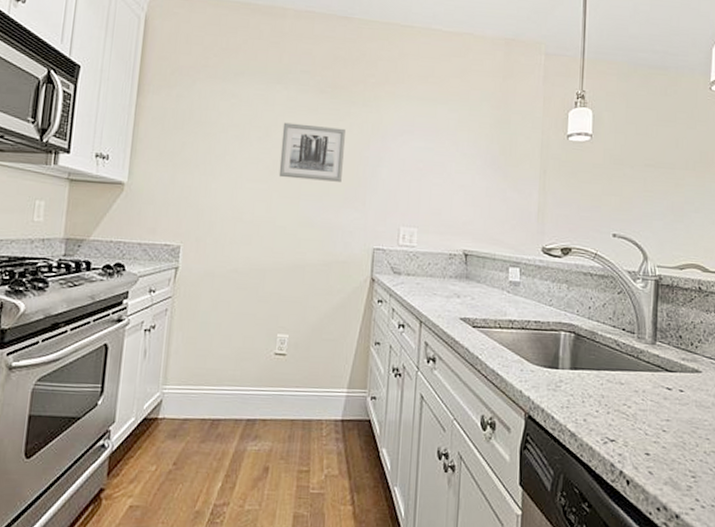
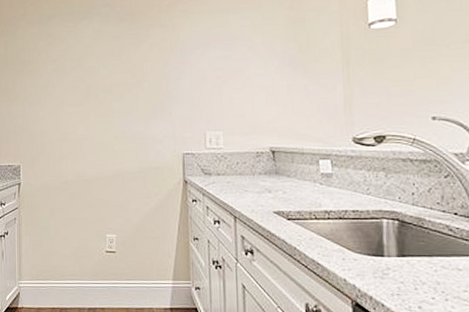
wall art: present [278,122,345,182] -> none [92,49,148,100]

